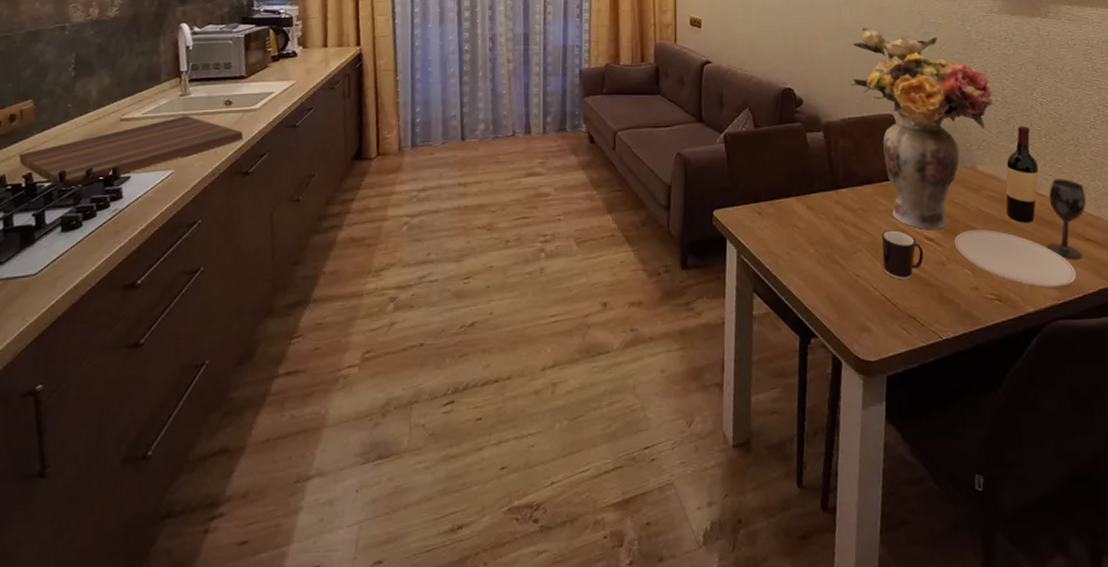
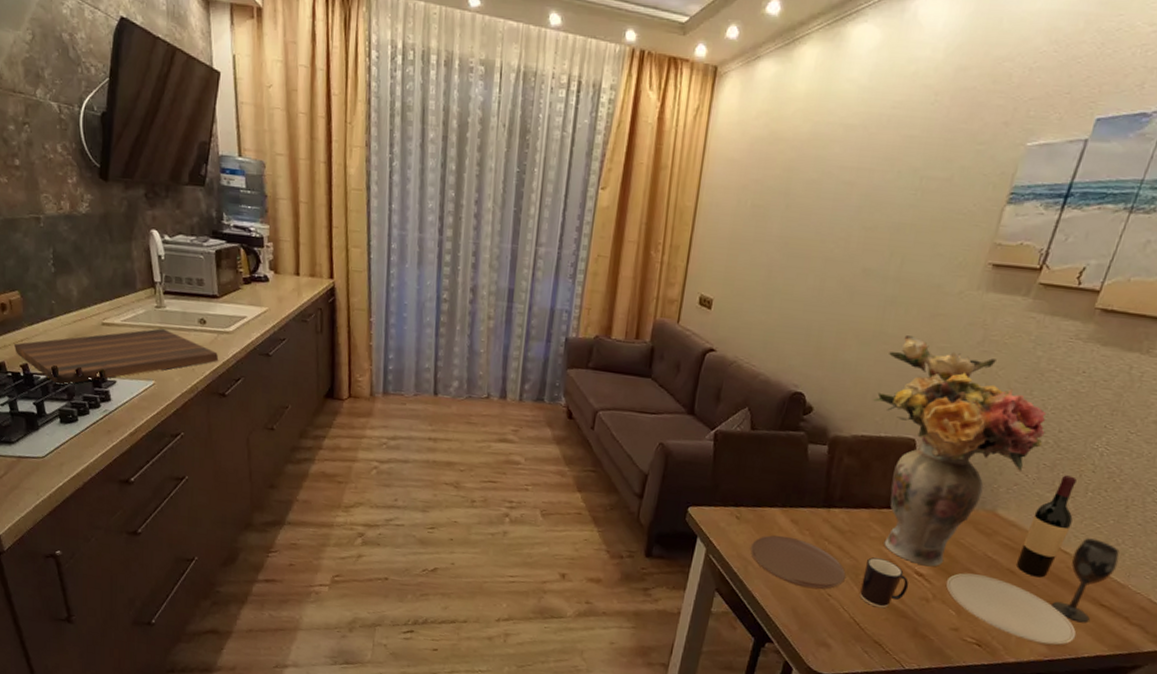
plate: none [777,223,867,273] -> present [751,535,846,590]

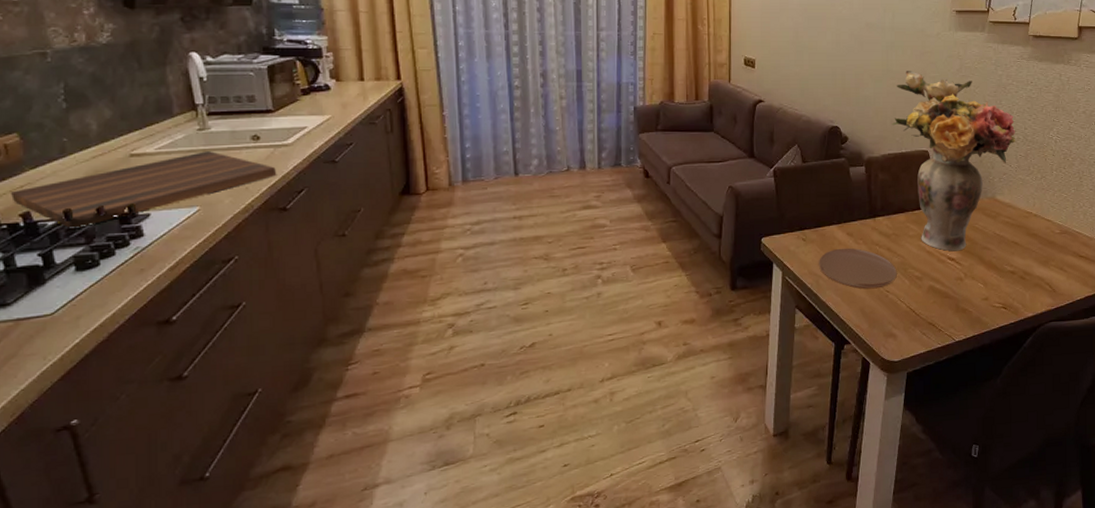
mug: present [859,557,909,608] -> none [910,252,946,294]
plate: present [946,573,1077,646] -> none [972,250,1069,297]
wine bottle: present [1016,475,1077,578] -> none [1017,161,1048,244]
wine glass: present [1051,538,1120,622] -> none [1048,206,1084,273]

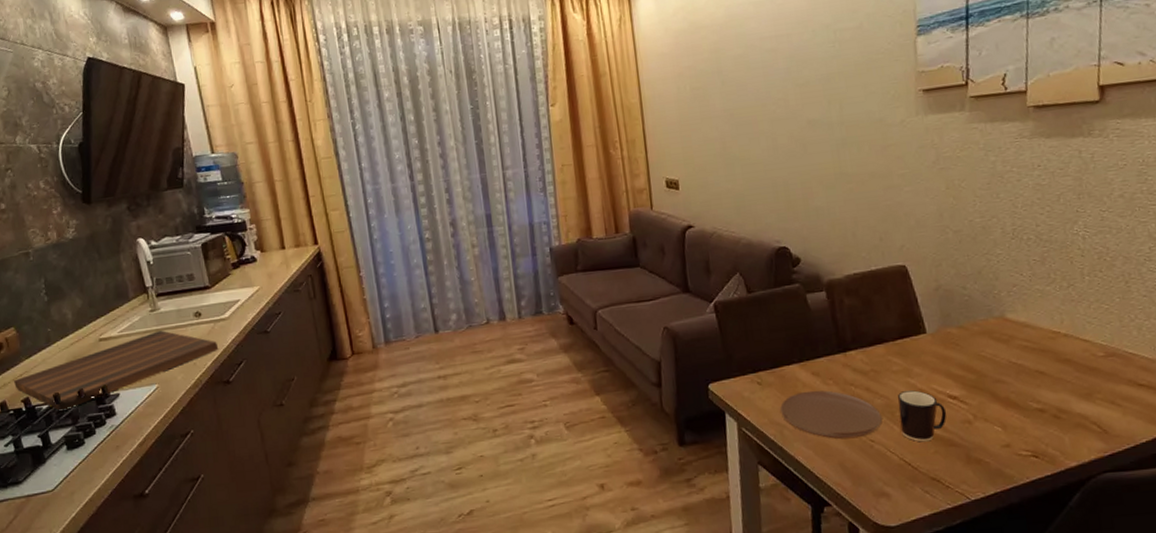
flower arrangement: present [892,71,1016,251] -> none [854,170,1026,388]
mug: none [910,252,946,294] -> present [897,390,947,442]

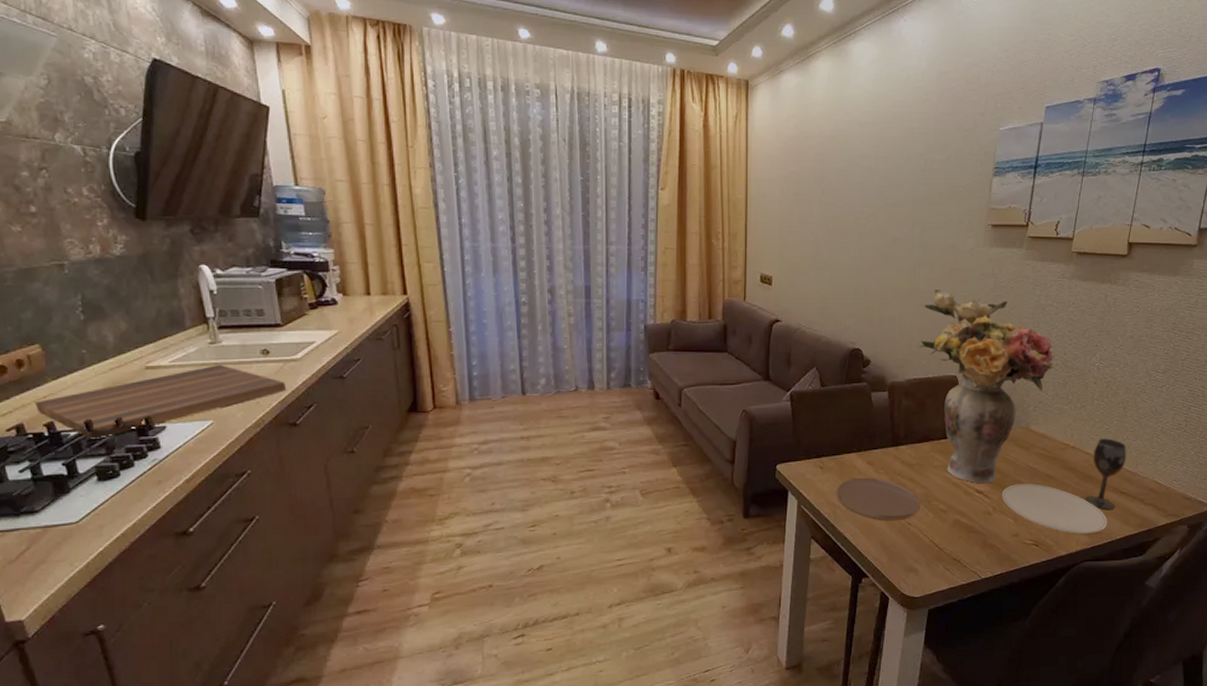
flower arrangement: none [854,170,1026,388] -> present [918,290,1054,484]
mug: present [897,390,947,442] -> none [934,484,973,528]
plate: none [981,383,1127,440] -> present [1001,484,1108,534]
wine glass: none [1091,320,1140,408] -> present [1085,438,1127,509]

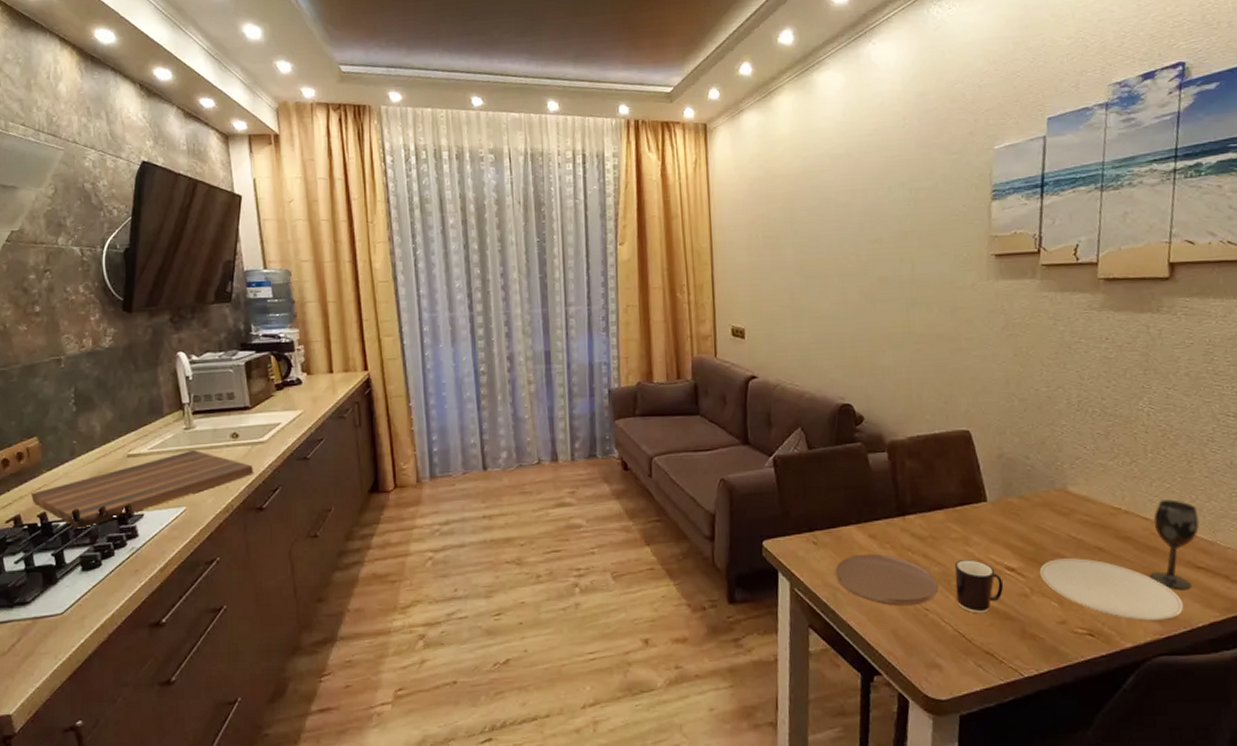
flower arrangement: present [918,290,1054,484] -> none [919,332,1091,559]
mug: none [934,484,973,528] -> present [954,559,1004,614]

